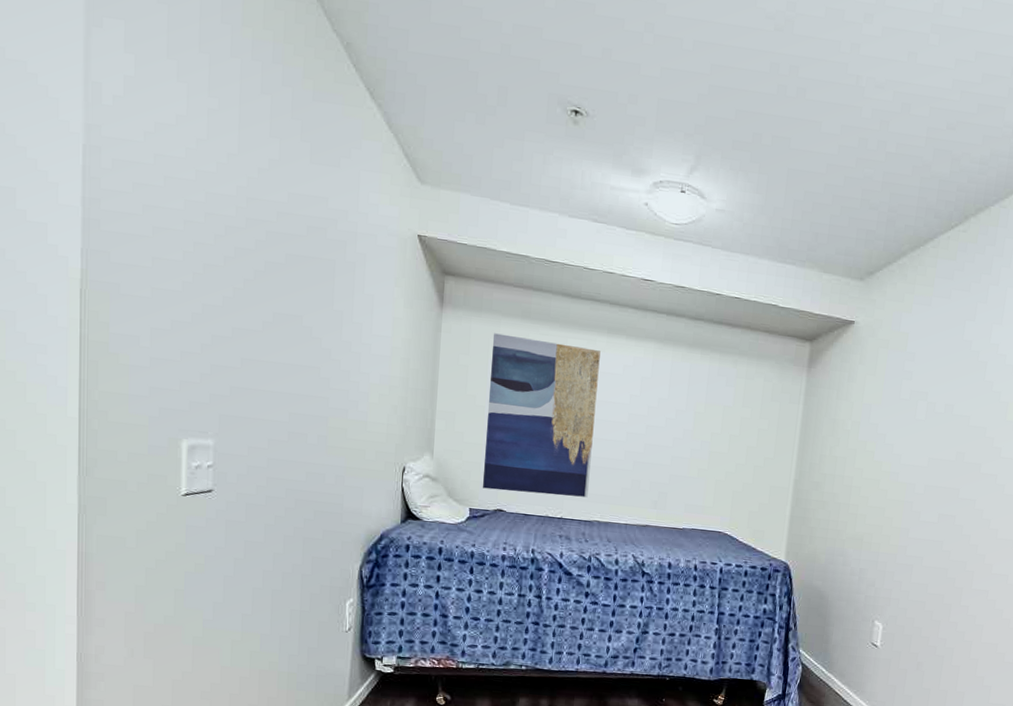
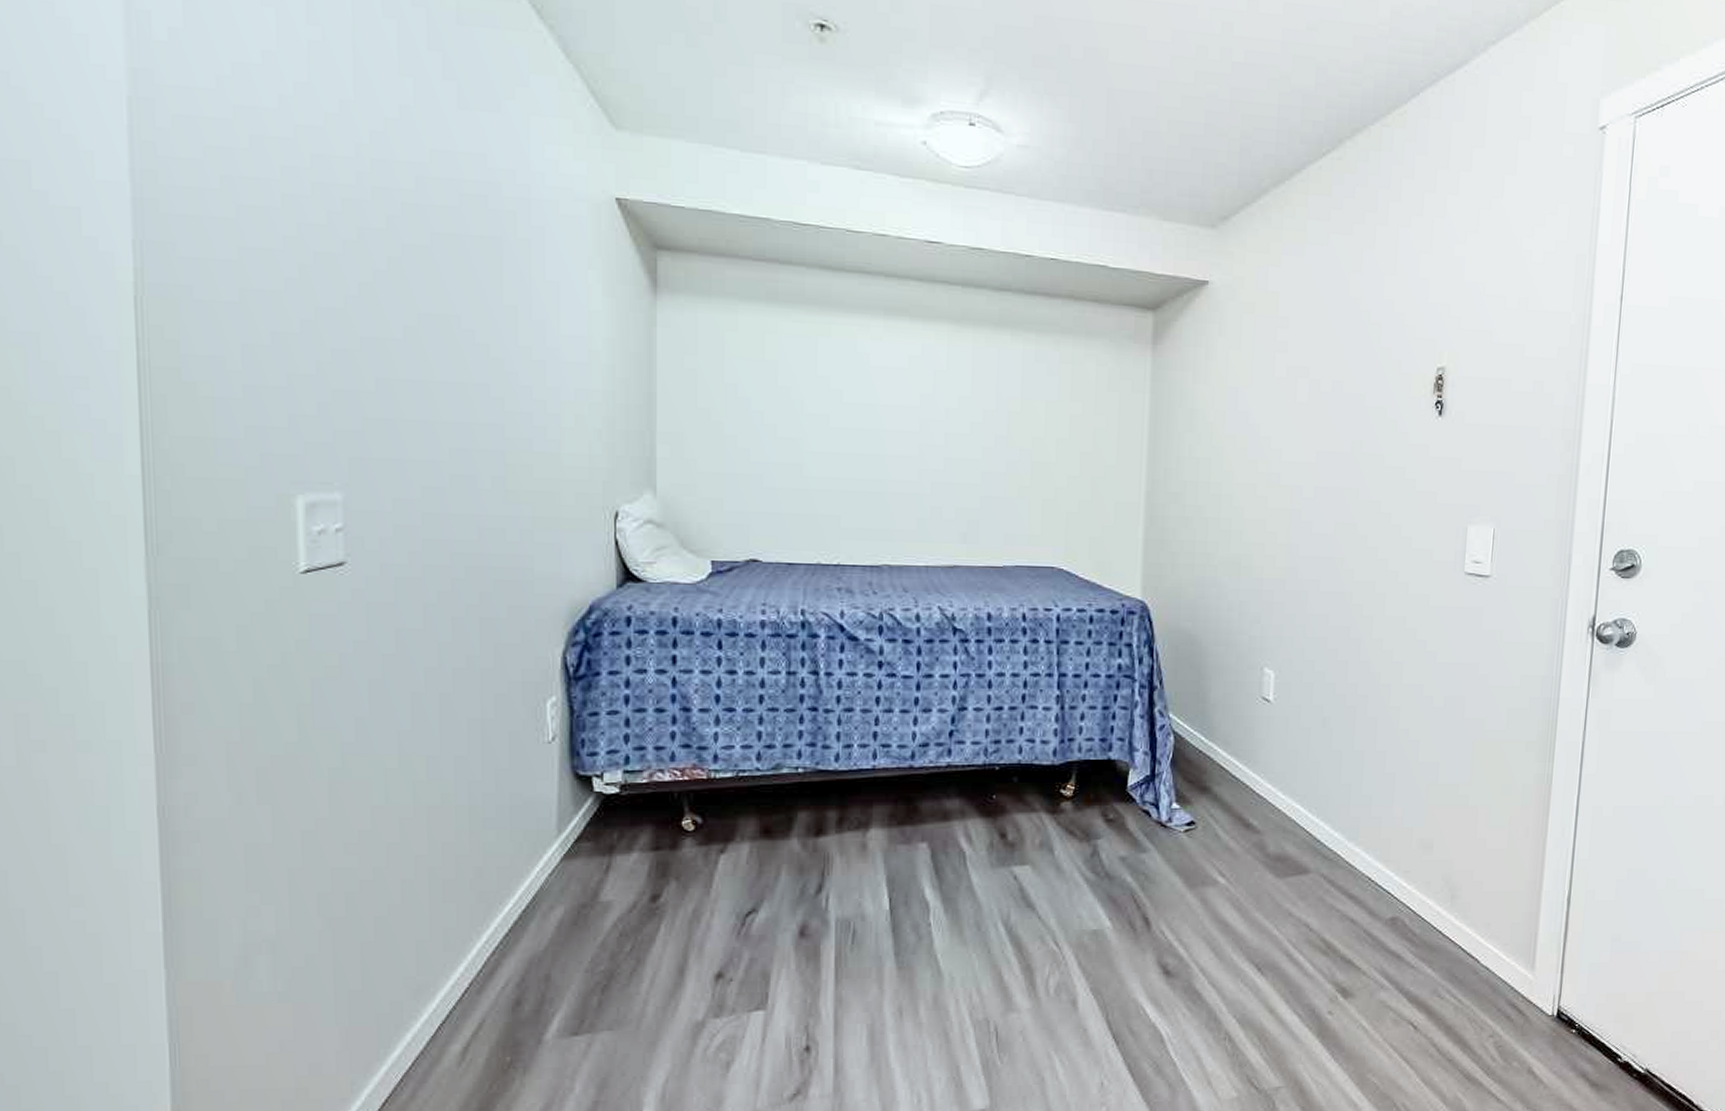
wall art: present [482,333,601,498] -> none [727,323,876,535]

